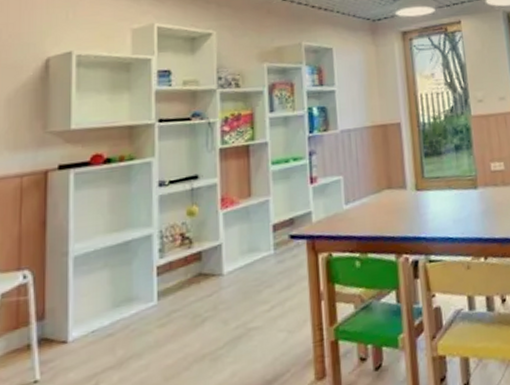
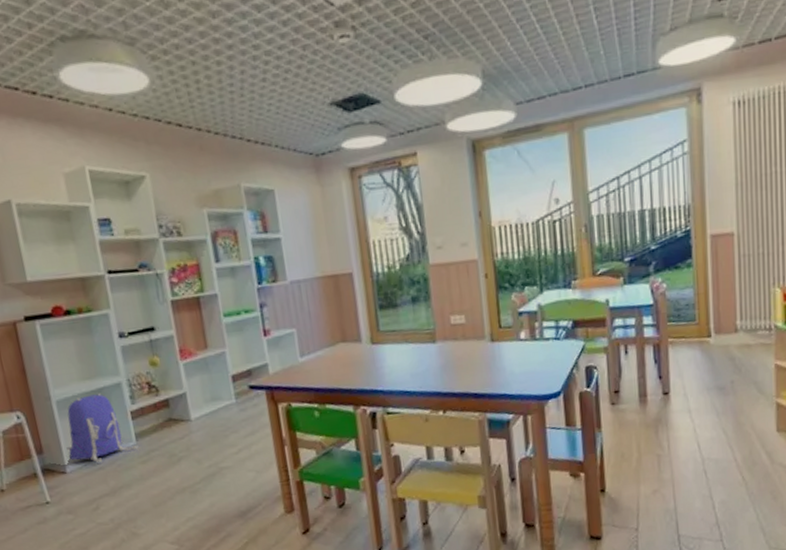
backpack: none [71,246,159,329] -> present [65,392,139,463]

